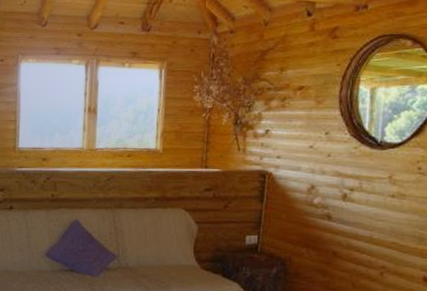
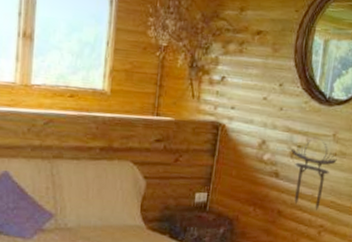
torii gate: none [343,180,396,252] -> present [291,137,337,210]

